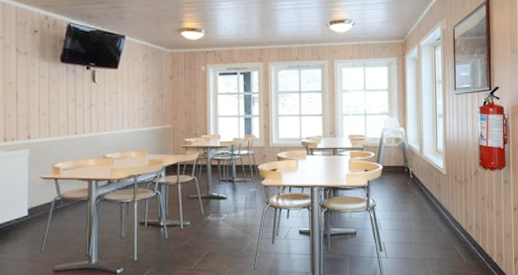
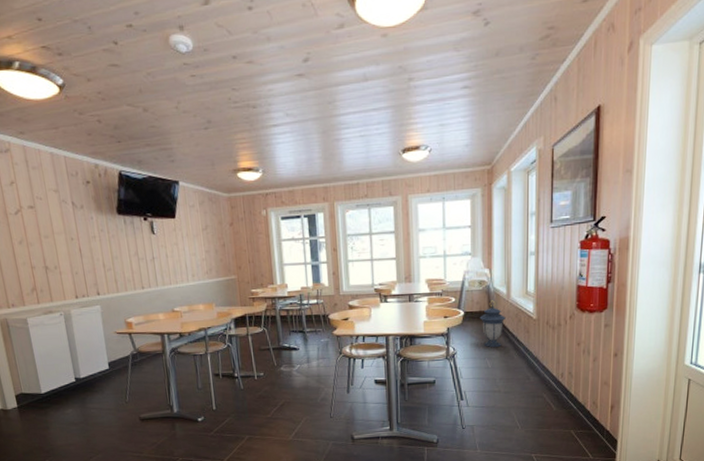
lantern: none [396,156,420,201] -> present [479,300,506,348]

